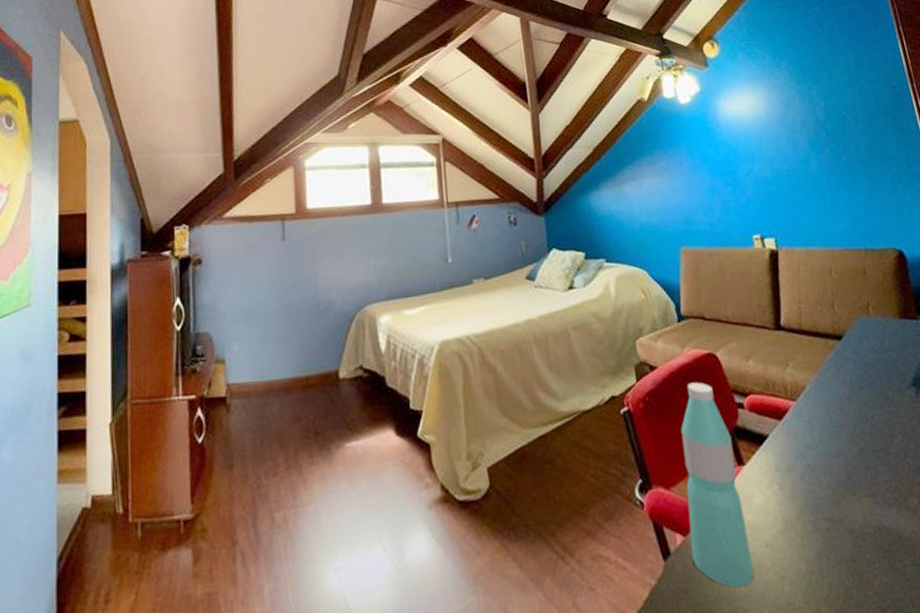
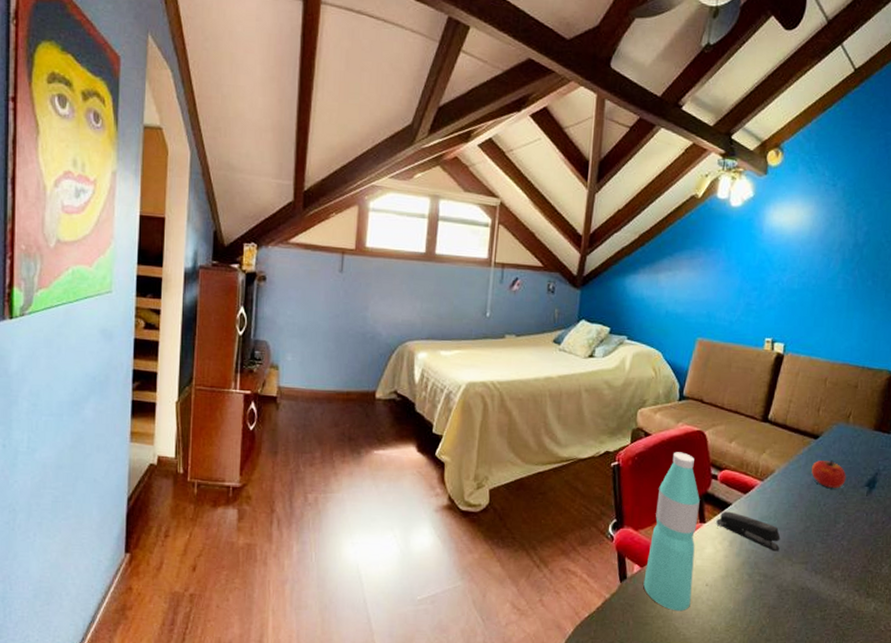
stapler: none [756,445,839,487] -> present [716,511,781,552]
fruit: none [845,361,888,396] -> present [811,460,846,488]

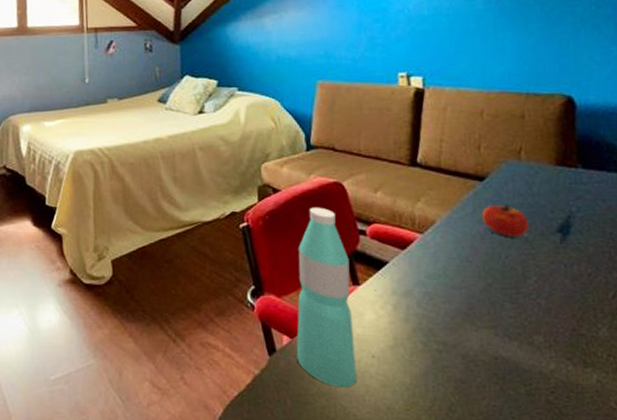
stapler: present [716,511,781,552] -> none [373,271,458,315]

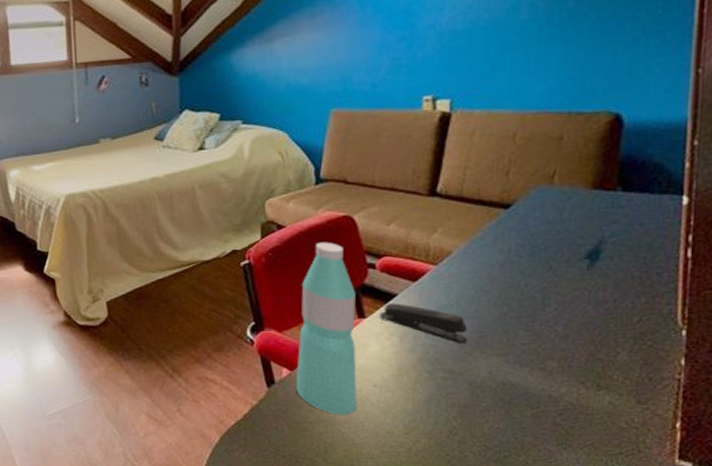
stapler: none [373,271,458,315] -> present [380,303,468,344]
fruit: present [482,204,530,237] -> none [504,231,555,265]

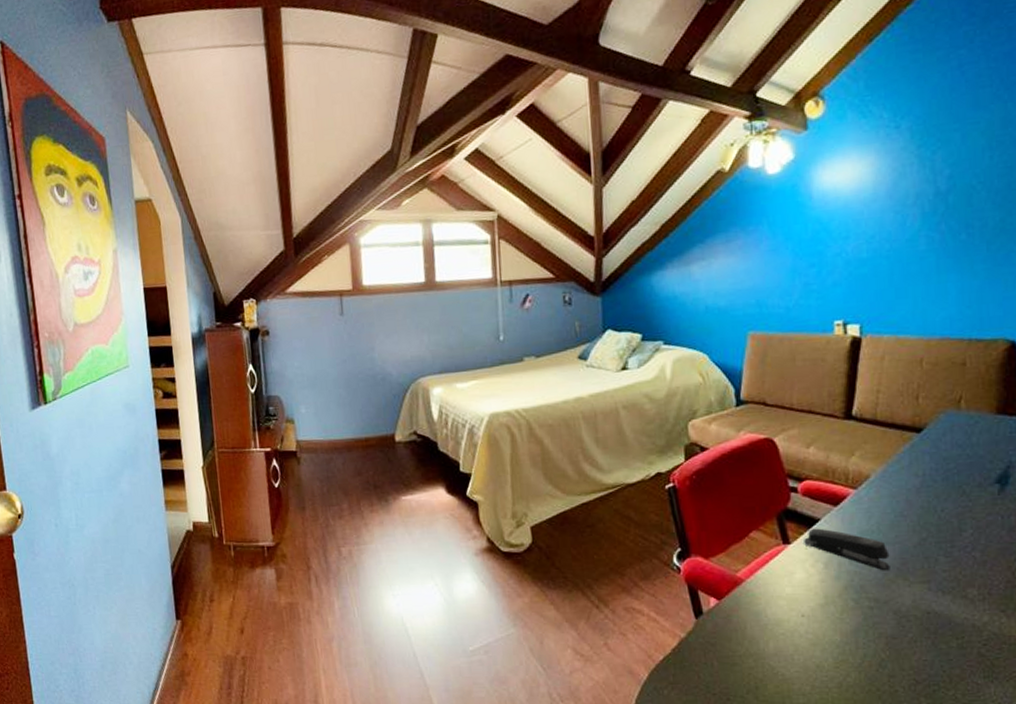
water bottle: present [295,242,357,415] -> none [723,465,786,648]

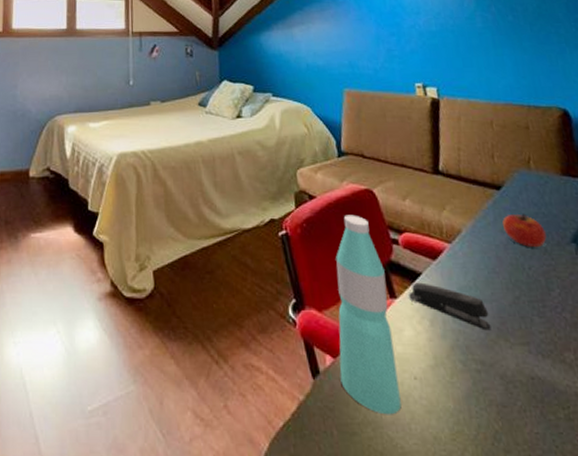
water bottle: none [723,465,786,648] -> present [336,215,402,415]
fruit: none [919,455,967,489] -> present [502,213,547,247]

